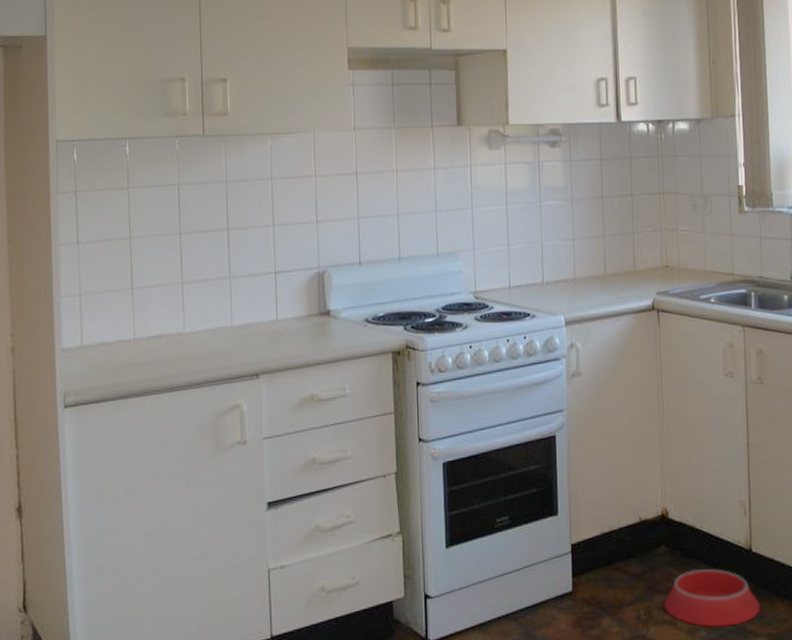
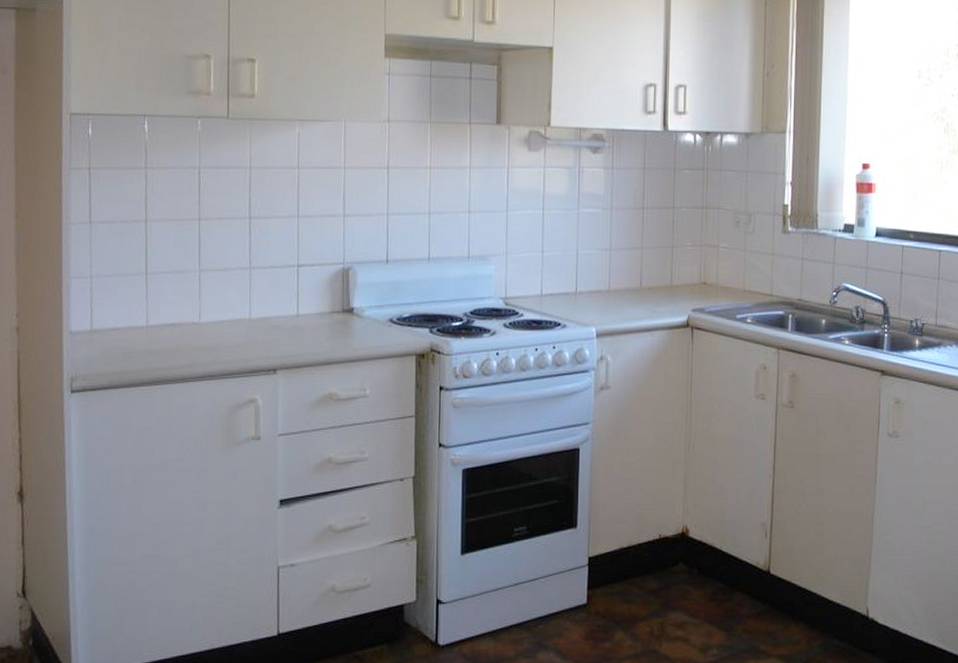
pet bowl: present [663,569,761,627] -> none [677,588,775,646]

